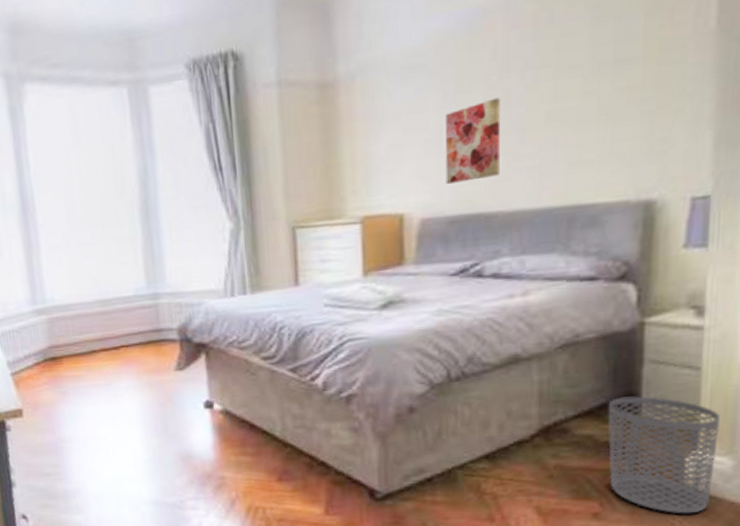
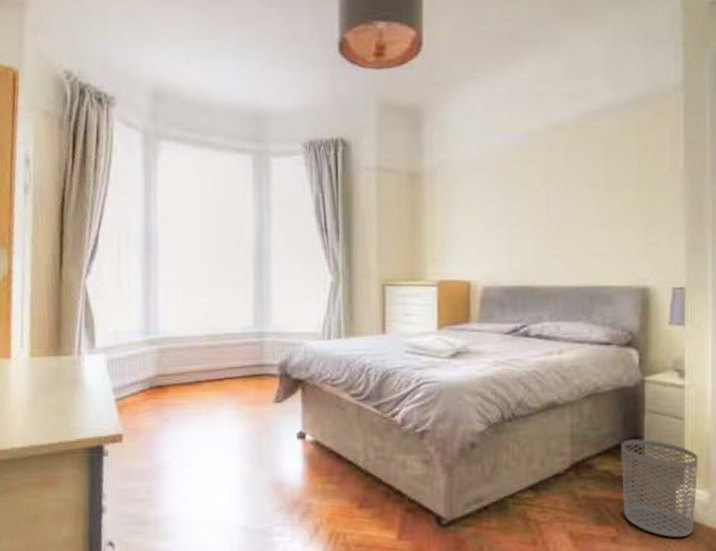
wall art: present [445,97,501,184] -> none [502,200,543,261]

